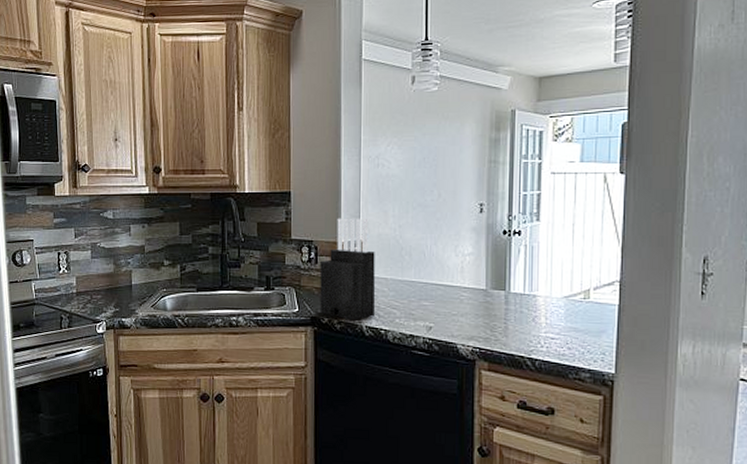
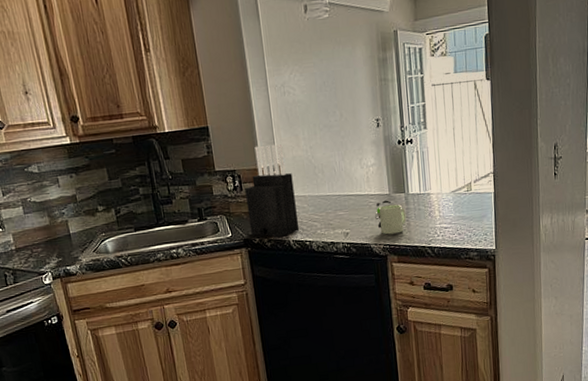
mug: none [466,296,504,337] -> present [375,200,407,235]

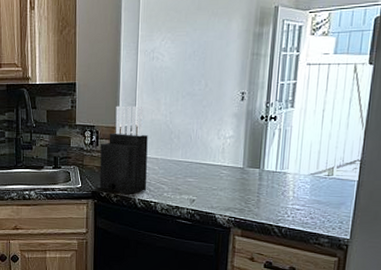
mug: present [375,200,407,235] -> none [225,173,258,208]

